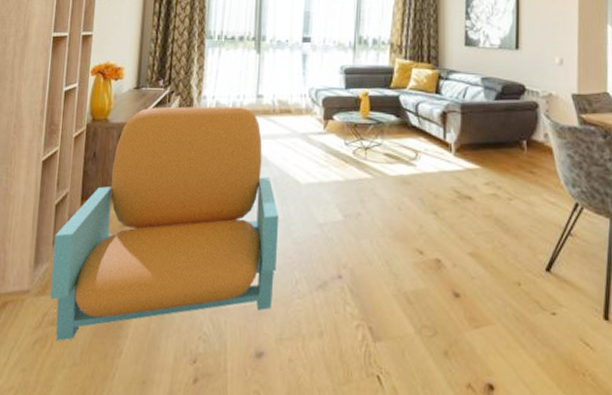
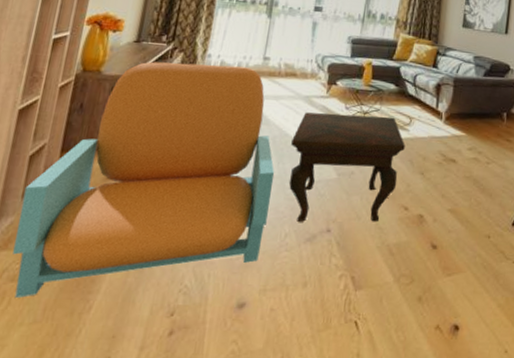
side table: none [293,150,413,268] -> present [288,112,405,222]

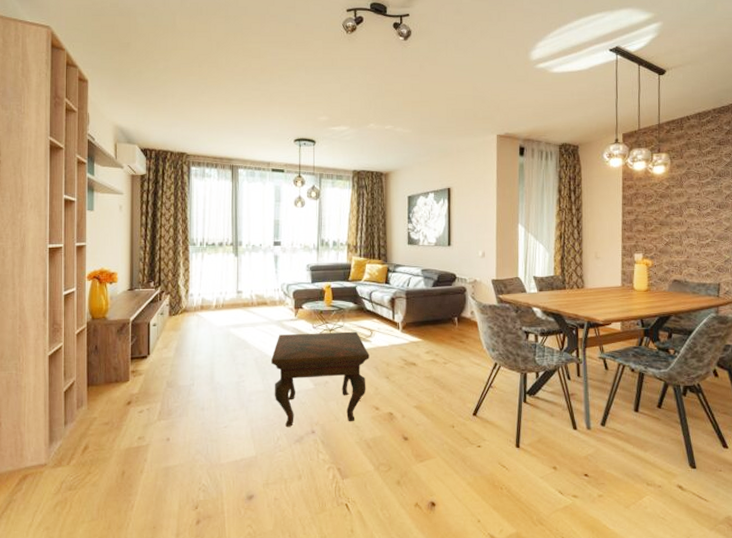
armchair: present [13,61,275,298] -> none [65,301,261,502]

